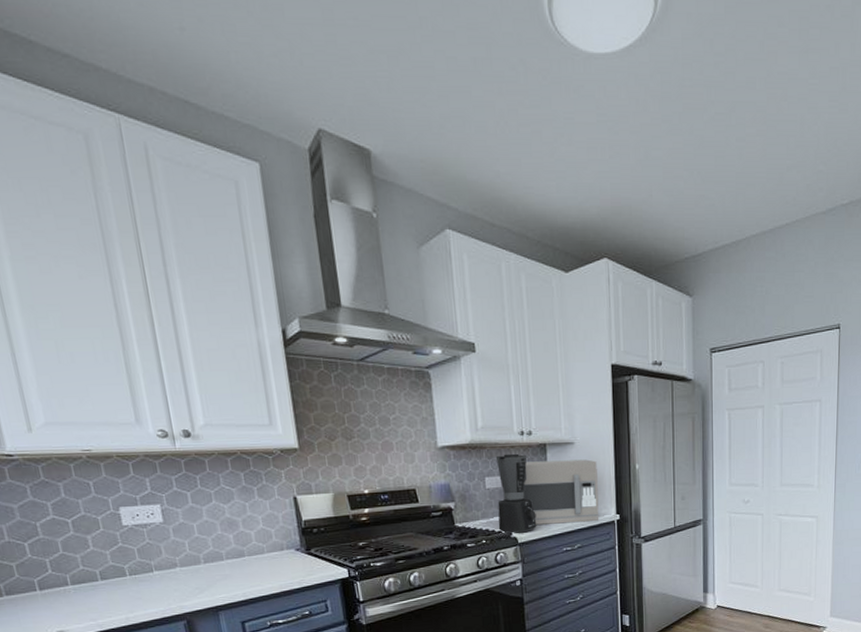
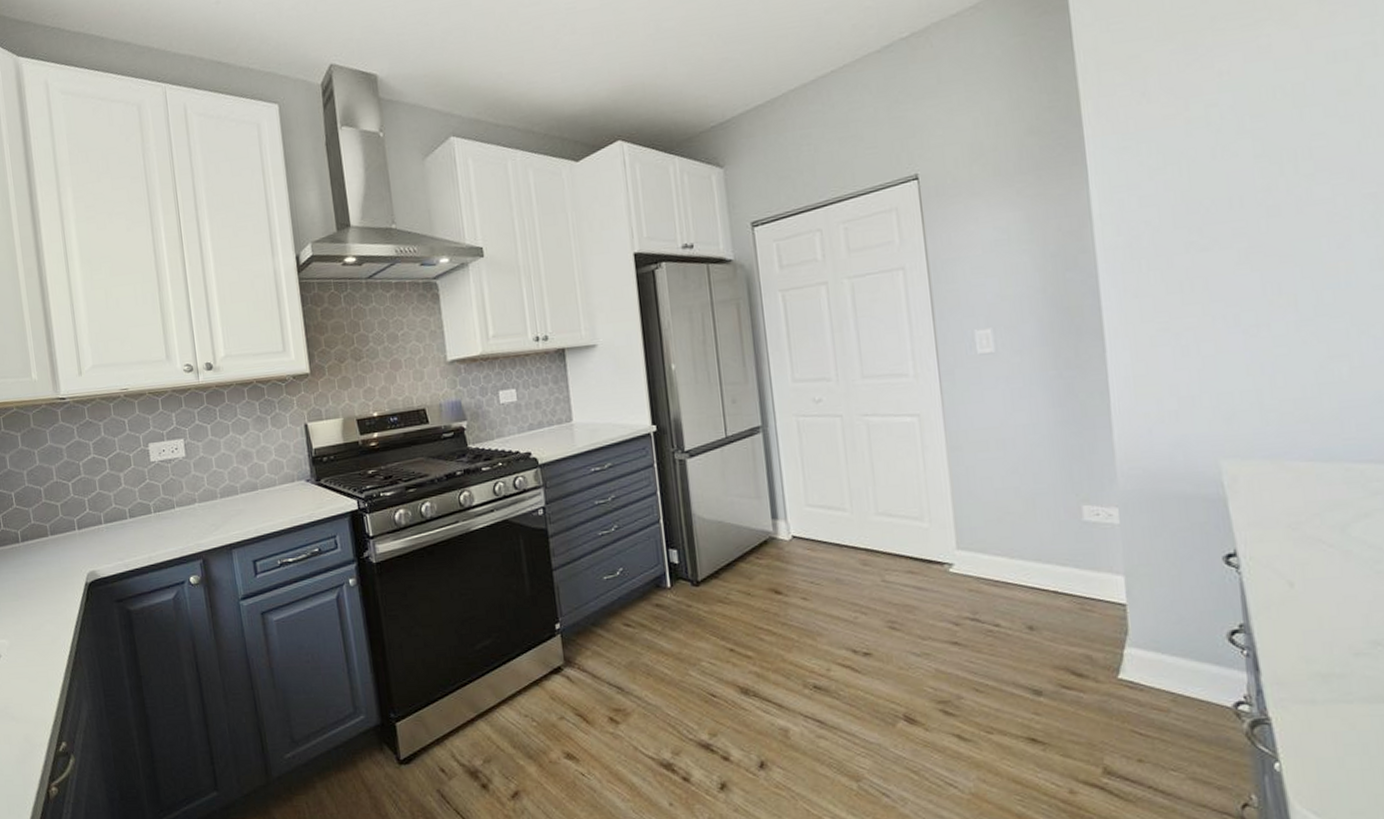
blender: present [495,453,537,534] -> none [509,362,559,454]
microwave: present [523,459,599,525] -> none [541,362,632,442]

